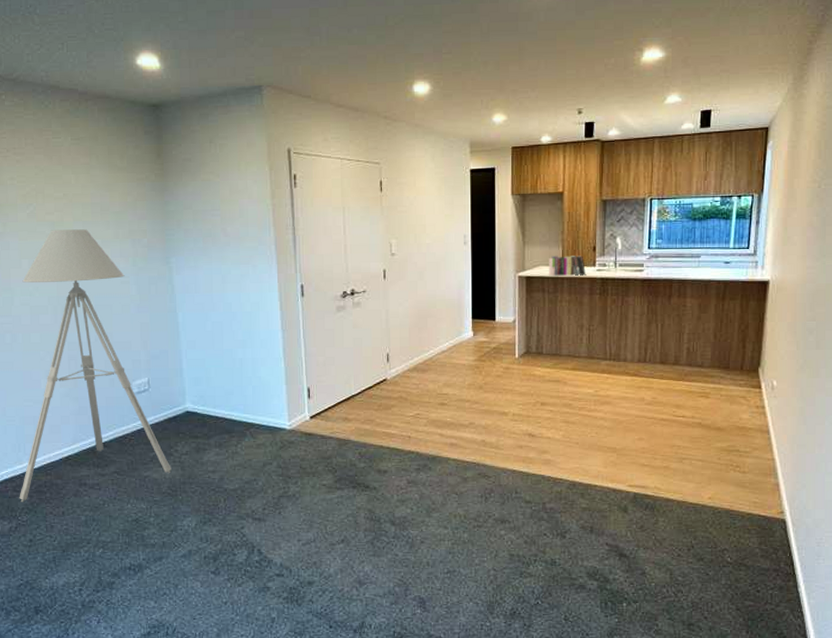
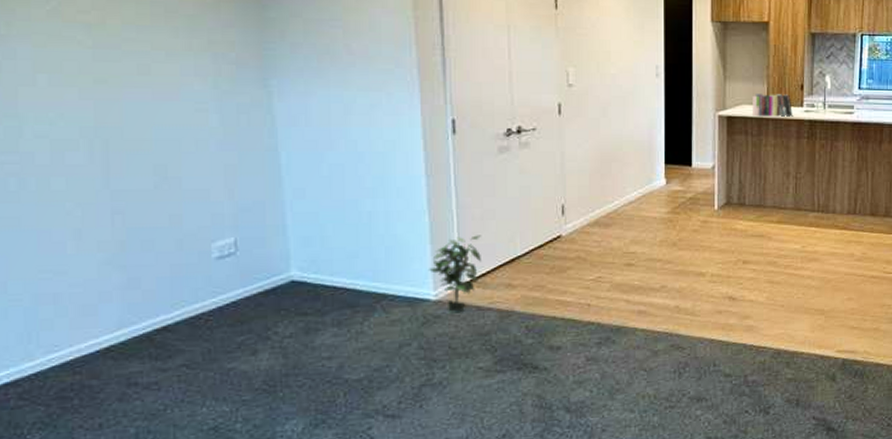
floor lamp: present [19,229,171,503] -> none [28,35,268,415]
potted plant: none [284,378,325,438] -> present [427,235,482,311]

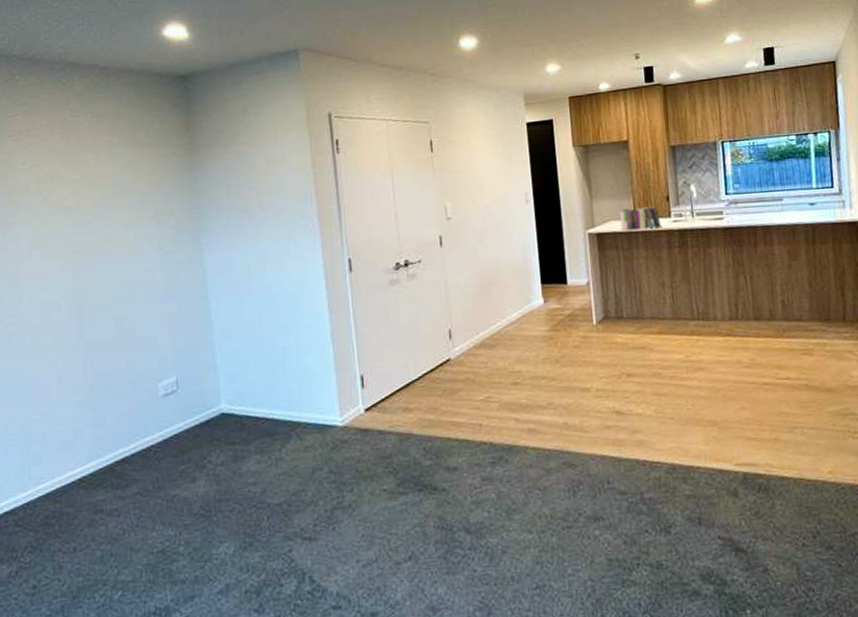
potted plant: present [427,235,482,311] -> none [334,362,380,436]

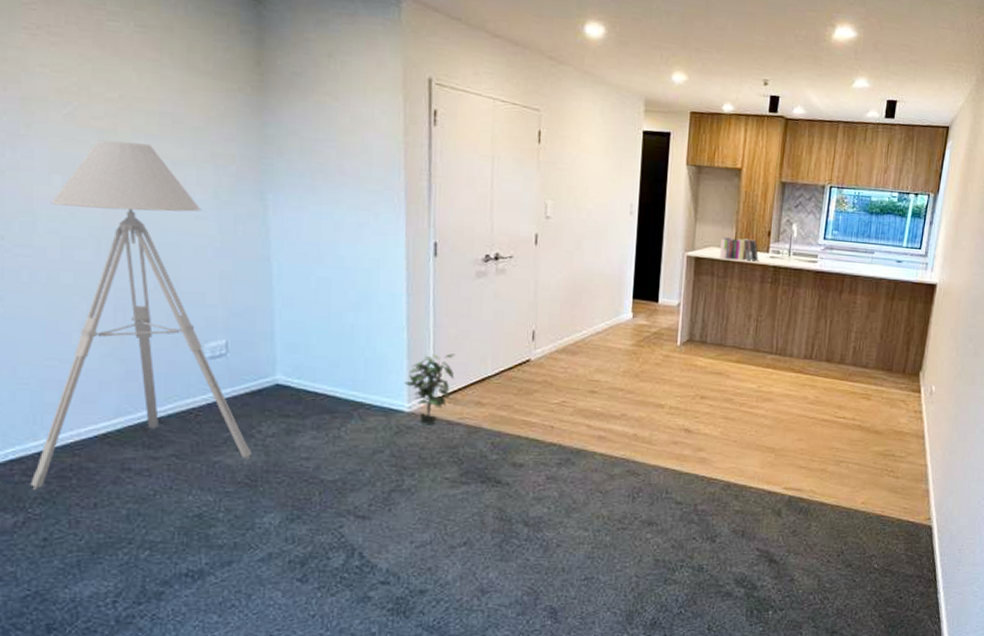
floor lamp: none [21,213,204,540] -> present [30,140,251,491]
potted plant: none [334,362,380,436] -> present [403,353,456,423]

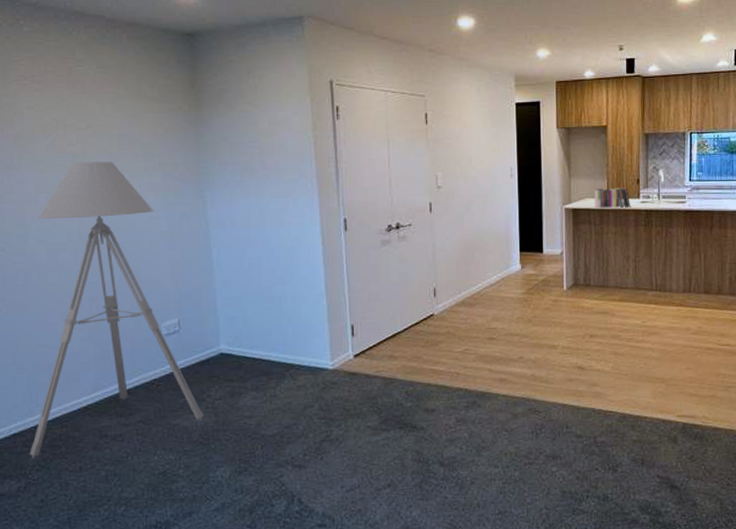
potted plant: present [403,353,456,423] -> none [326,314,369,378]

